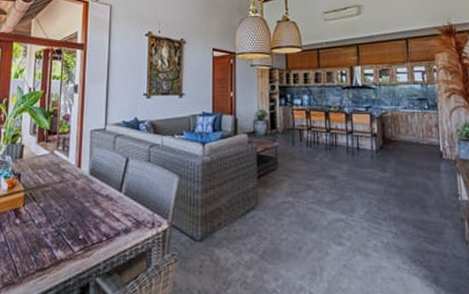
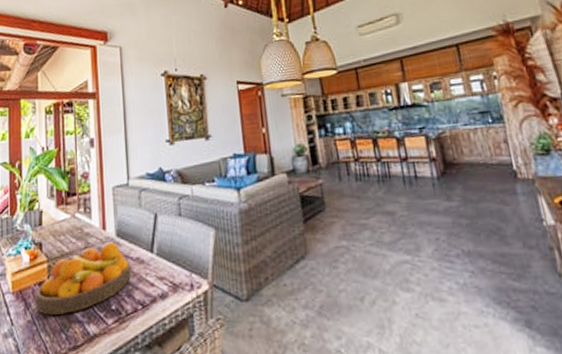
fruit bowl: none [10,179,100,239] -> present [36,242,131,315]

